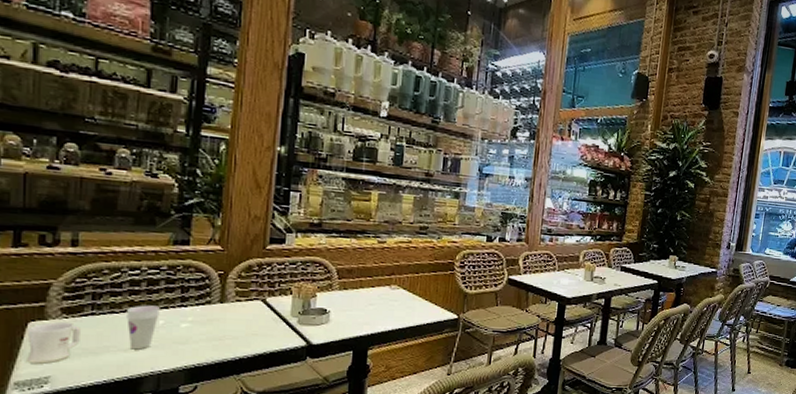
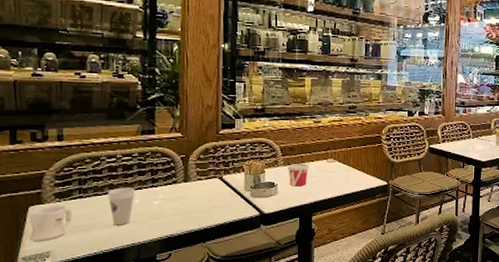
cup: none [343,288,369,315] -> present [287,163,309,187]

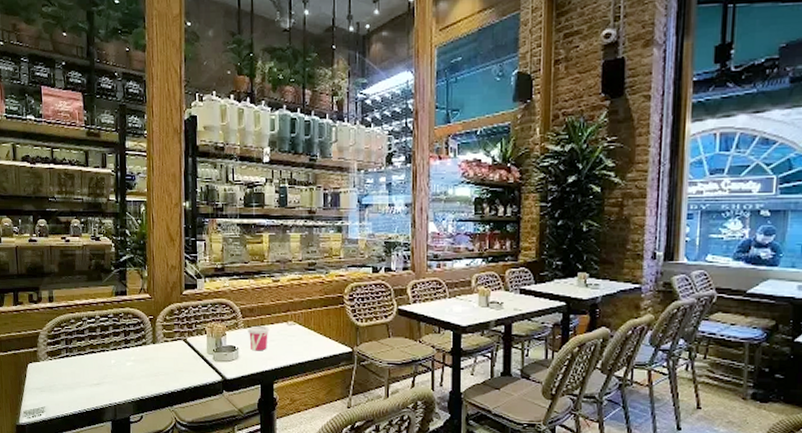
mug: present [28,205,72,241] -> none [28,363,61,397]
cup: present [108,187,135,225] -> none [89,347,111,385]

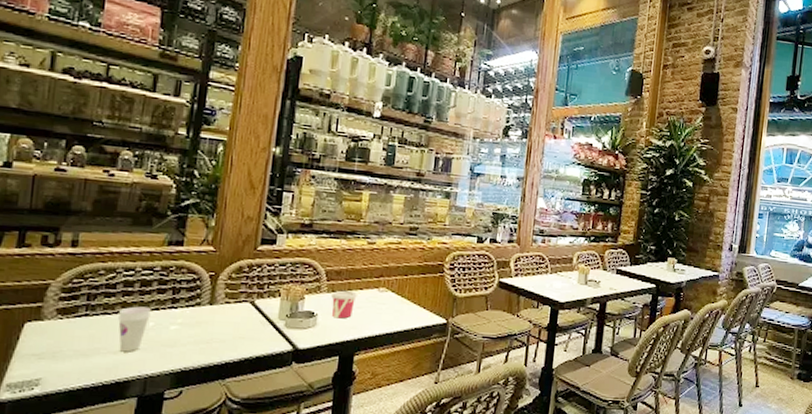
cup: none [89,347,111,385] -> present [118,306,151,352]

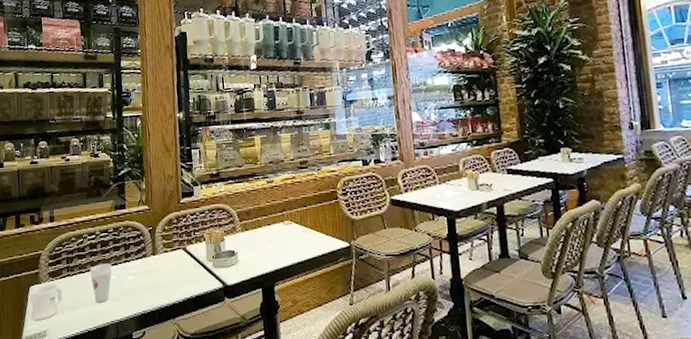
mug: none [20,322,74,365] -> present [30,283,63,320]
cup: present [331,290,357,319] -> none [245,227,267,254]

